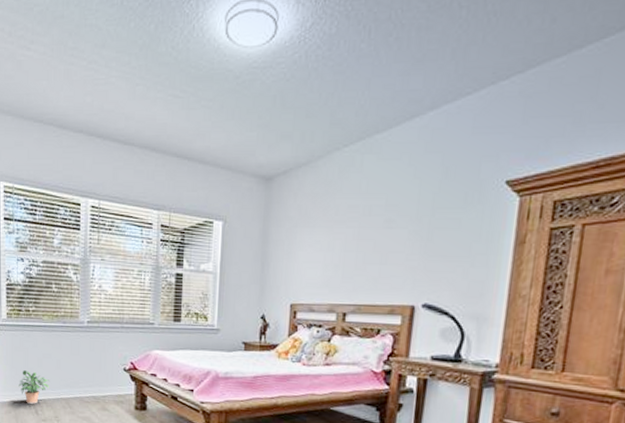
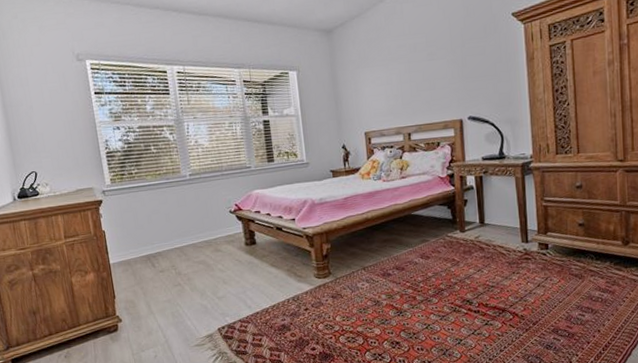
potted plant: present [18,370,50,404] -> none [132,229,162,259]

